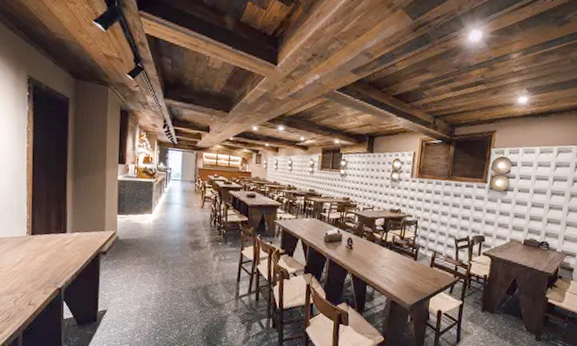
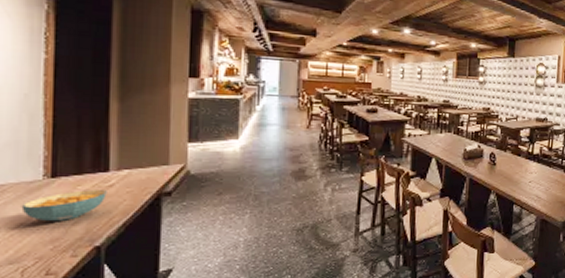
cereal bowl: none [14,245,65,268] -> present [21,190,107,222]

